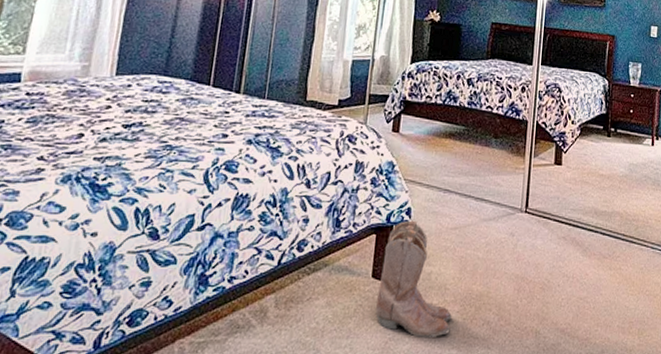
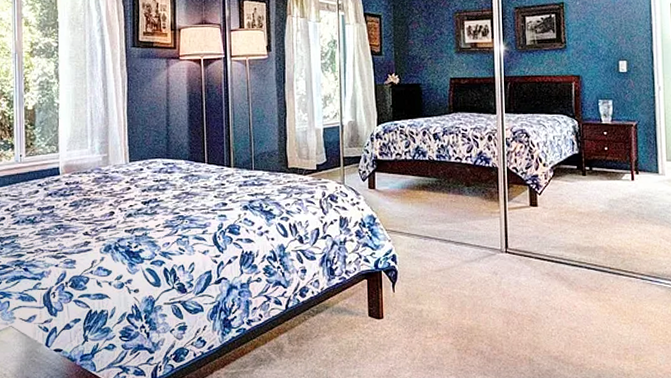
boots: present [375,220,452,337] -> none [376,265,446,366]

